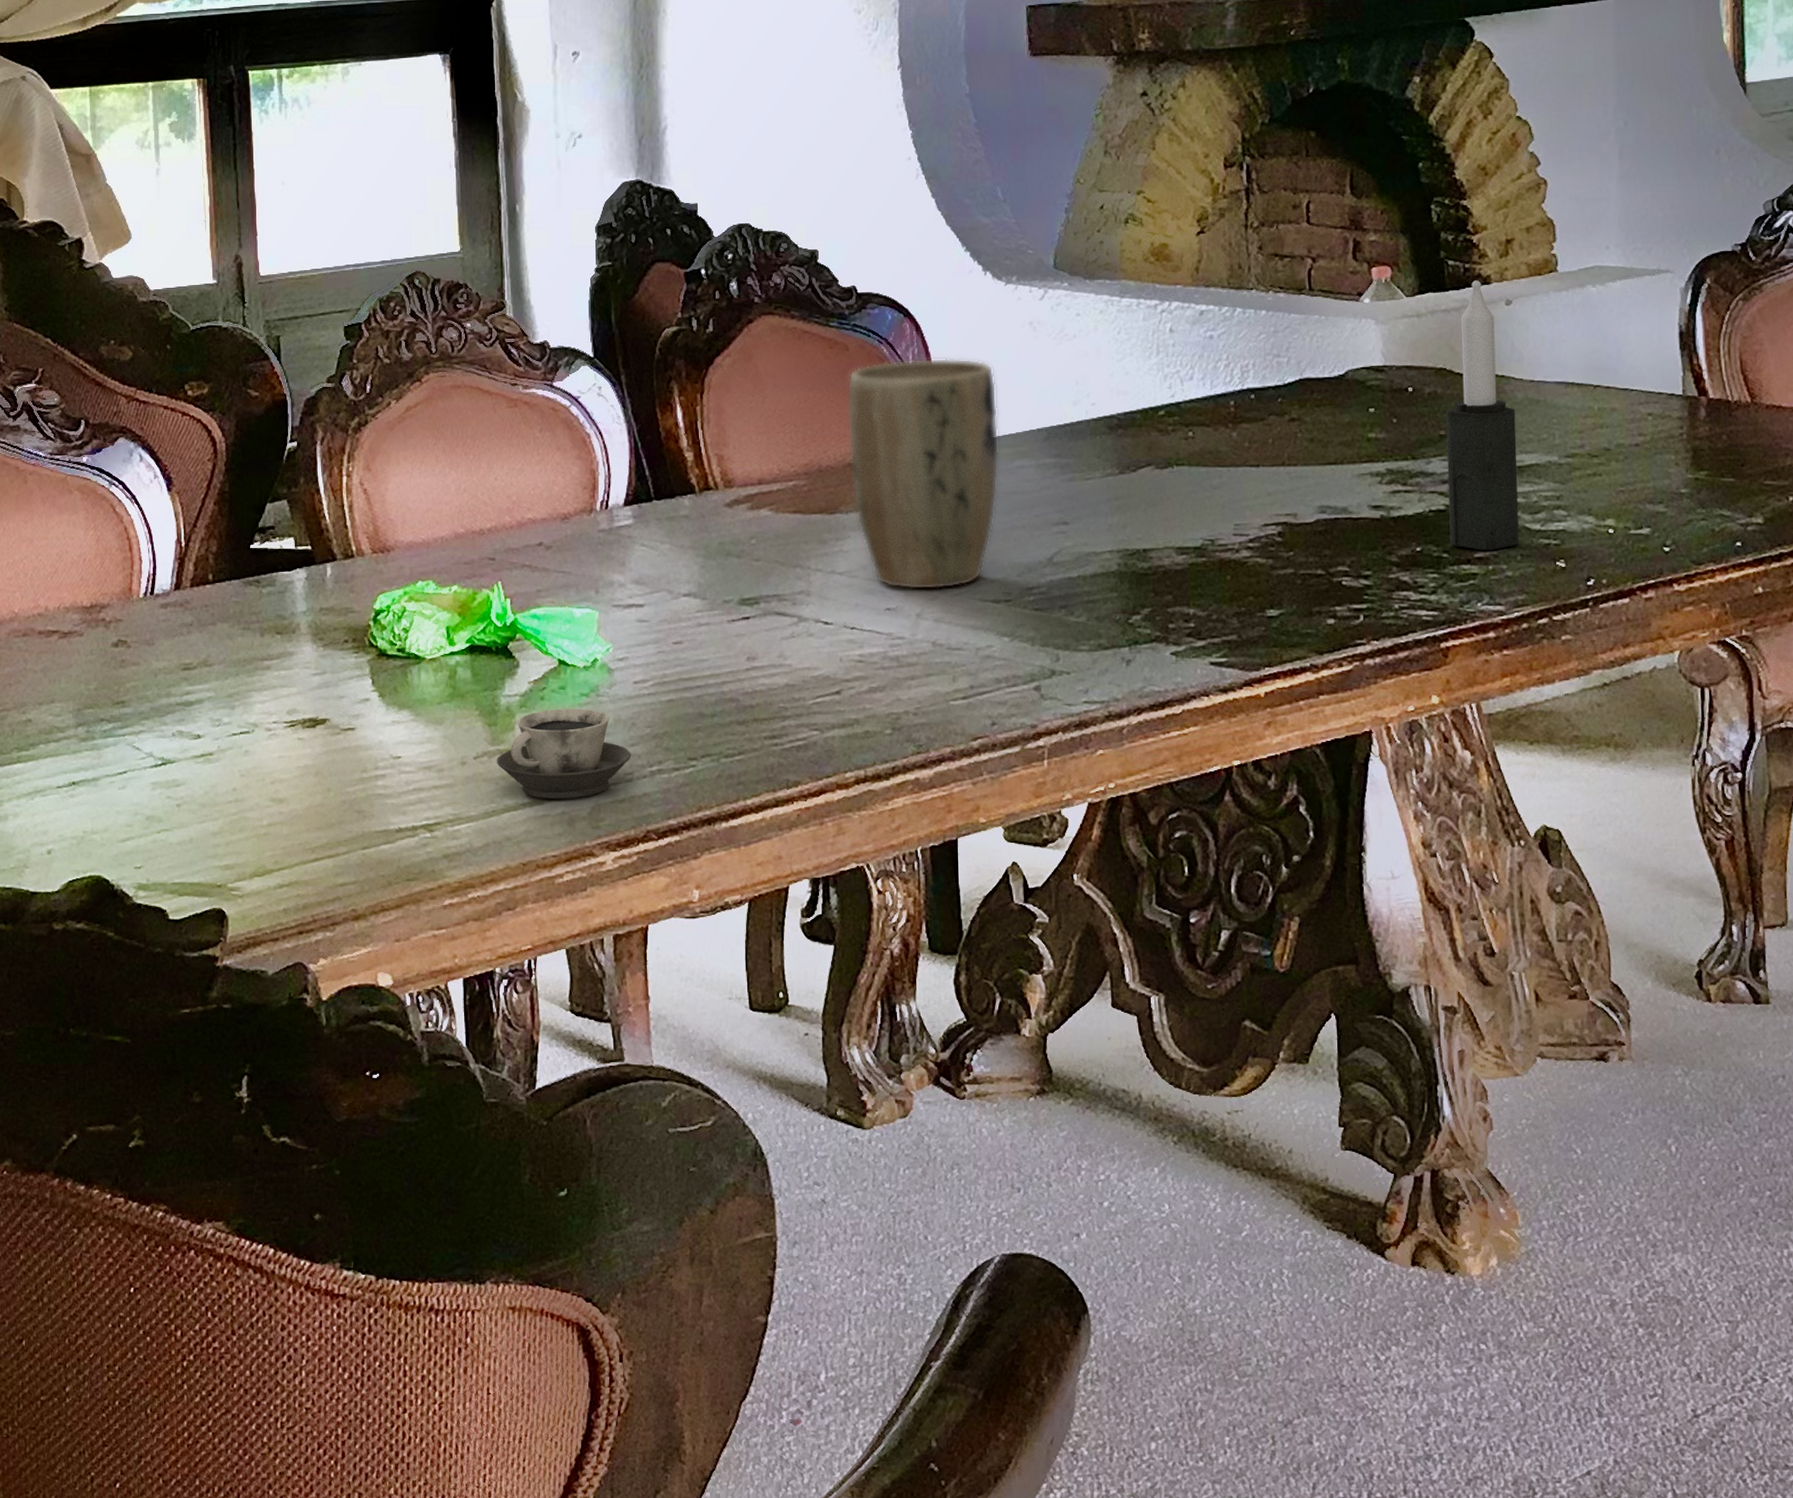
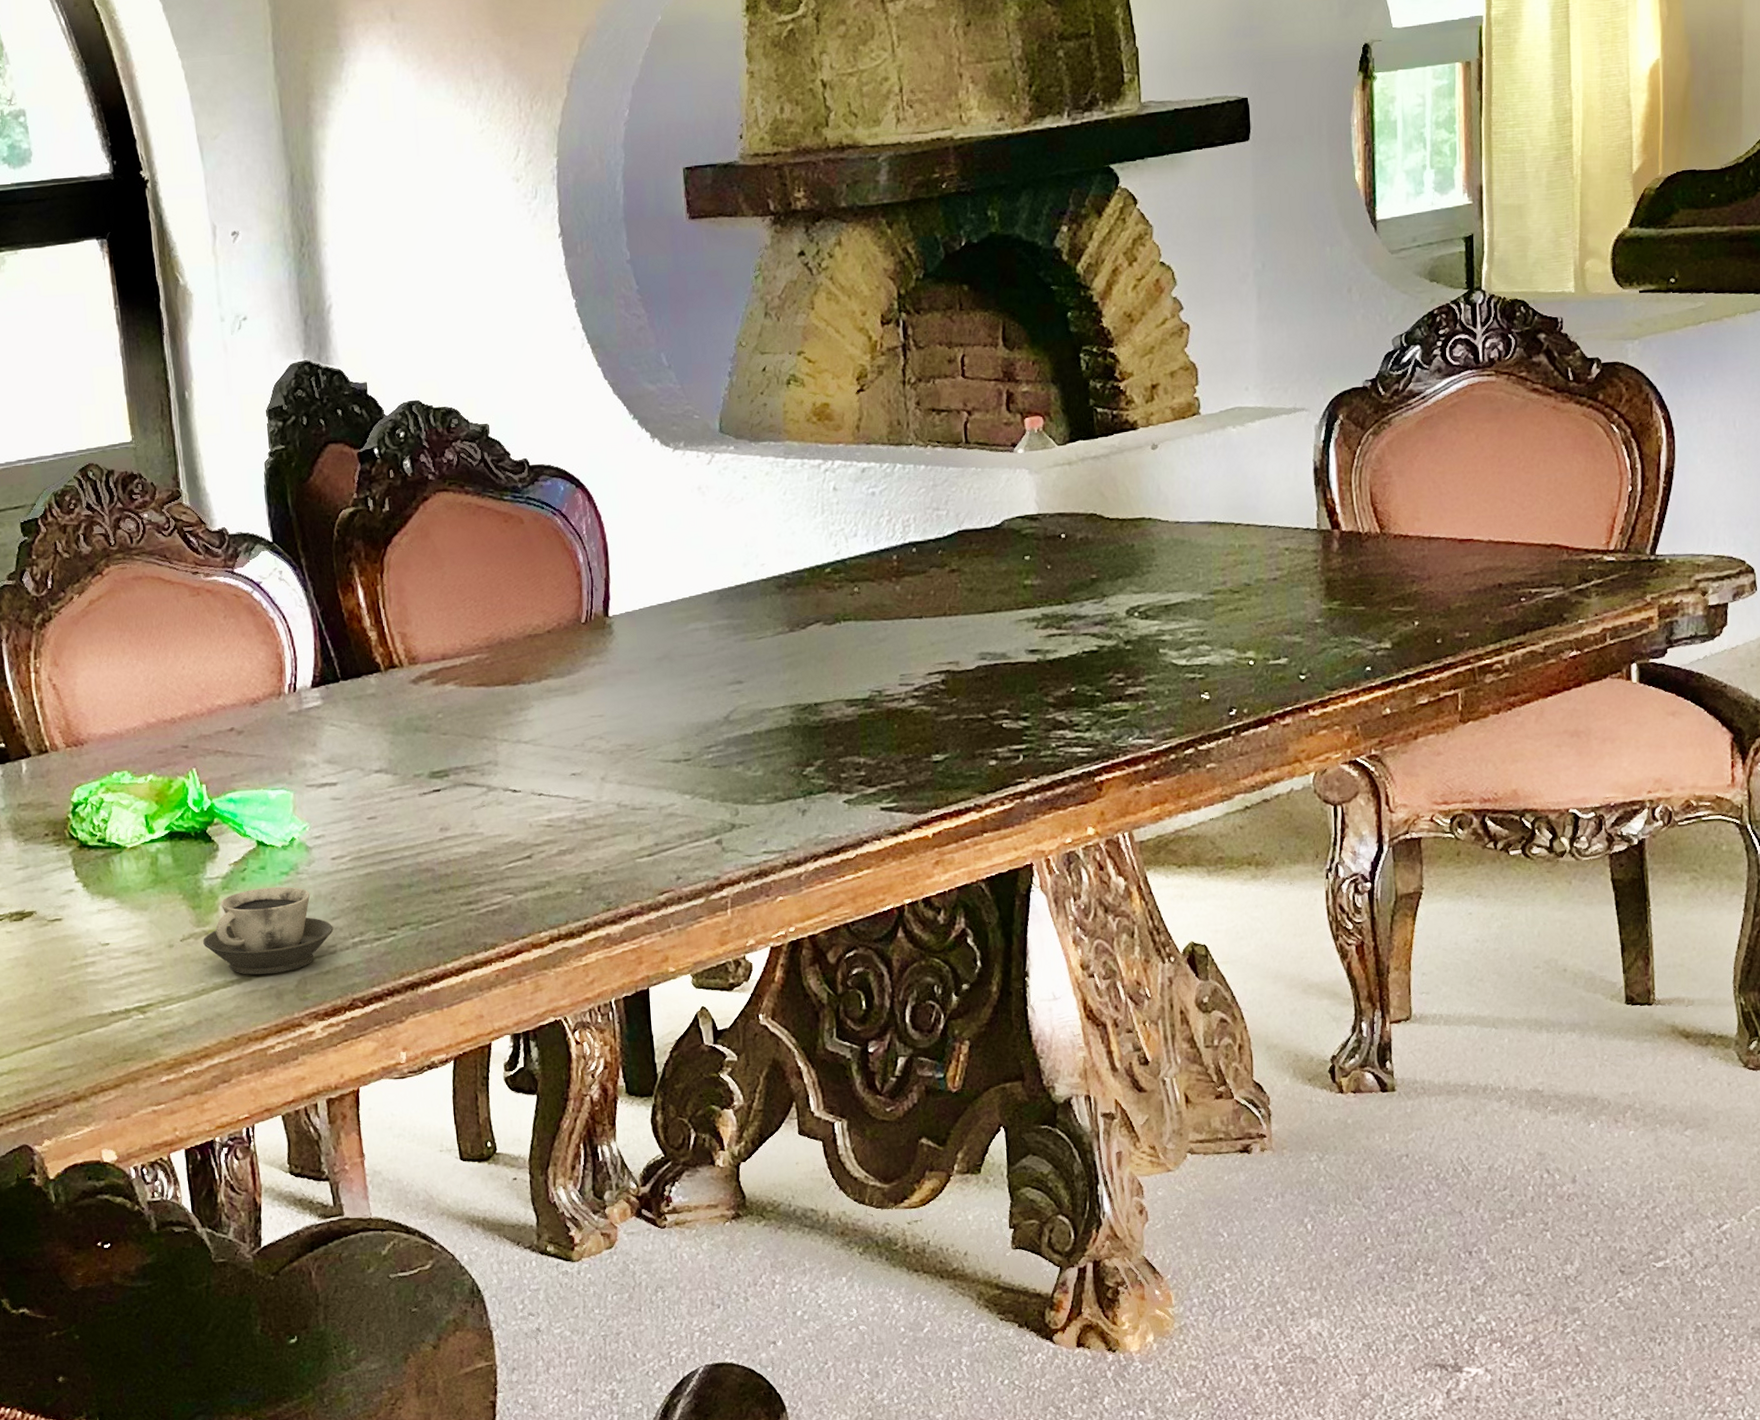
plant pot: present [847,358,999,590] -> none [523,526,674,755]
candle: present [1445,280,1519,551] -> none [1096,426,1167,688]

